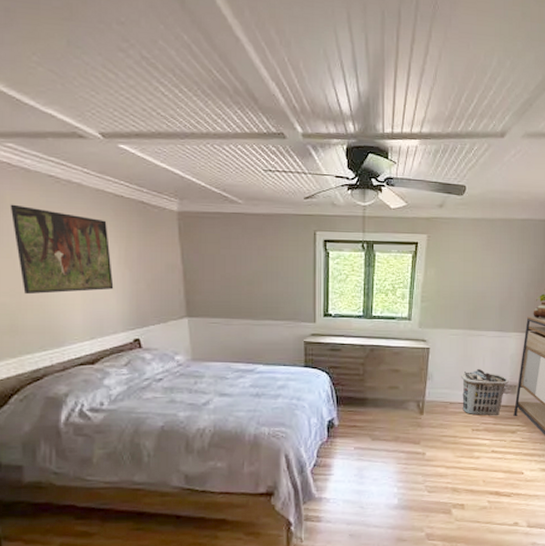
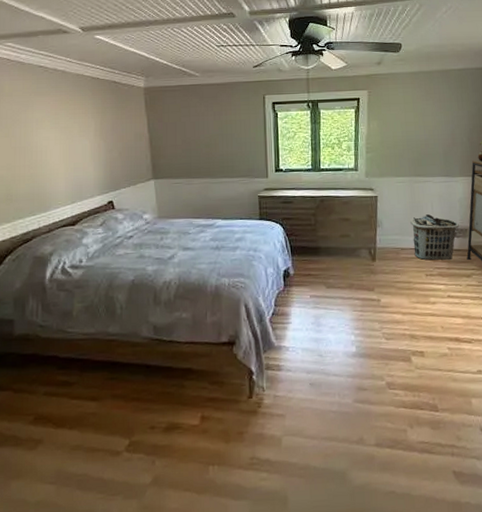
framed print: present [10,204,114,295] -> none [8,92,91,167]

